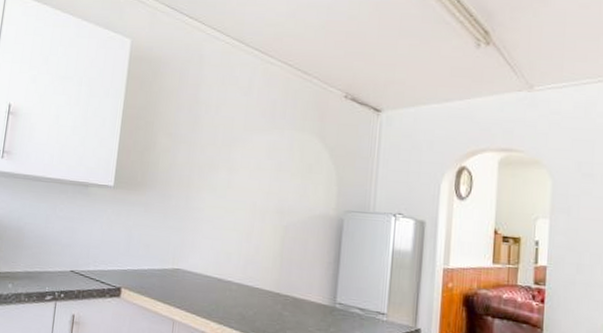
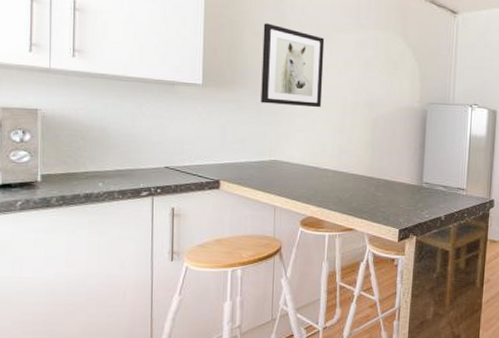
wall art: none [168,124,237,214] -> present [261,23,325,108]

